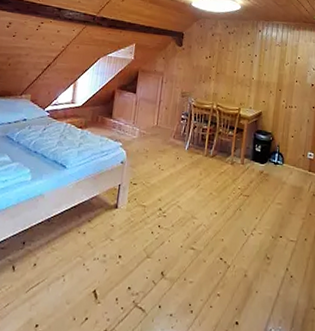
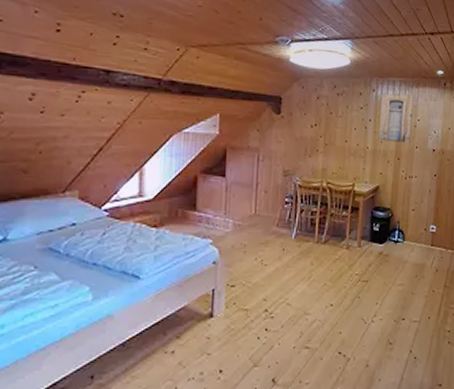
wall art: none [262,34,295,77] -> present [378,93,414,143]

